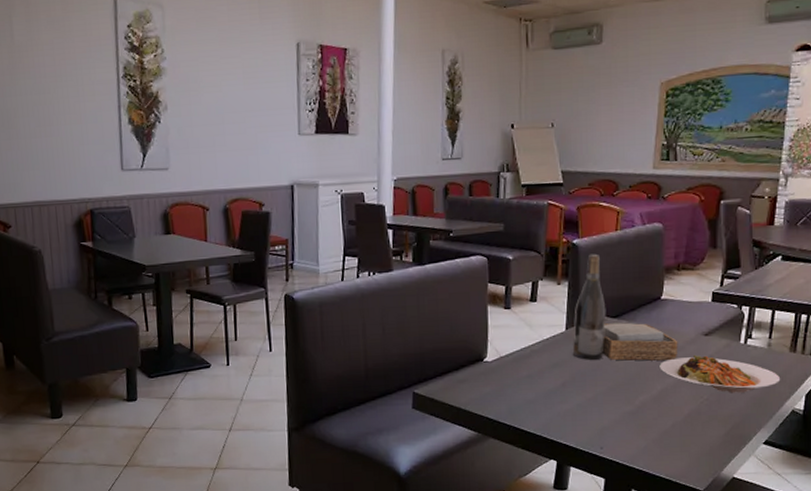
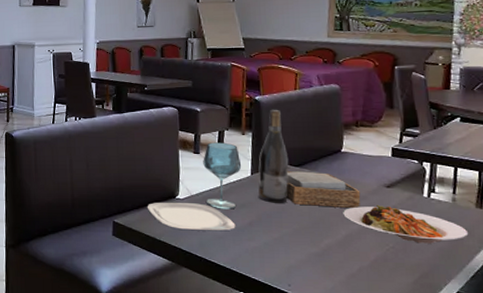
plate: none [451,365,548,397] -> present [147,202,236,232]
wine glass: none [514,294,556,371] -> present [203,142,242,210]

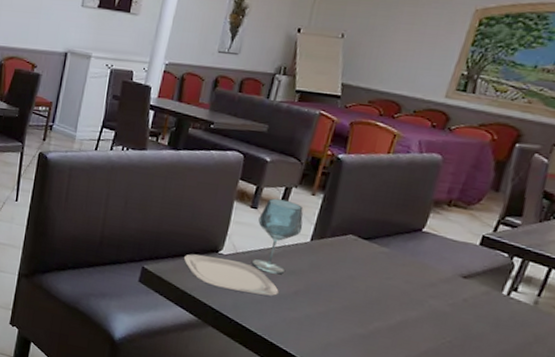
wine bottle: present [258,109,289,203] -> none [312,171,364,277]
napkin holder: present [286,171,361,209] -> none [344,243,431,295]
salad: present [343,204,469,244] -> none [404,292,541,345]

